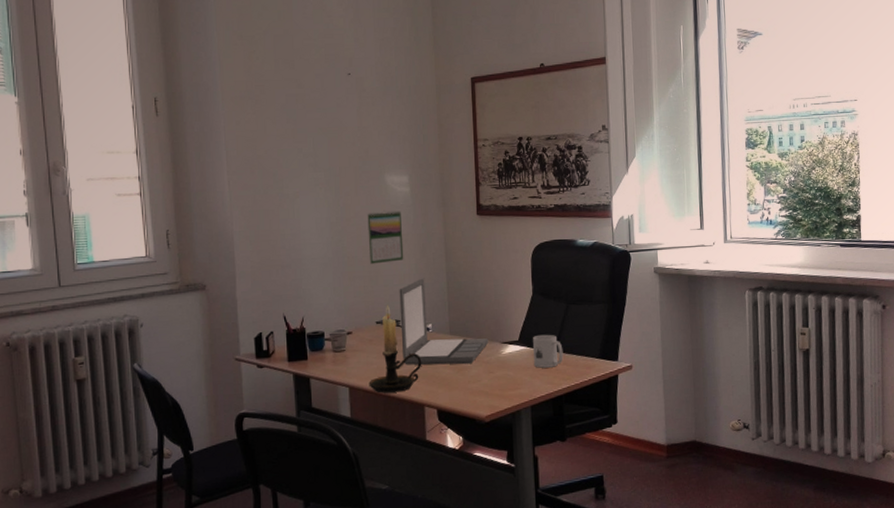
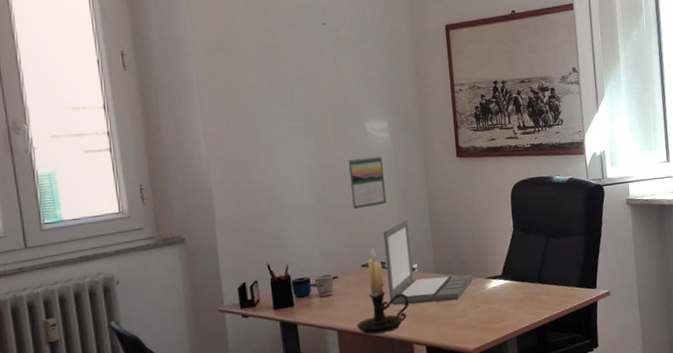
mug: present [533,334,564,368] -> none [516,267,545,300]

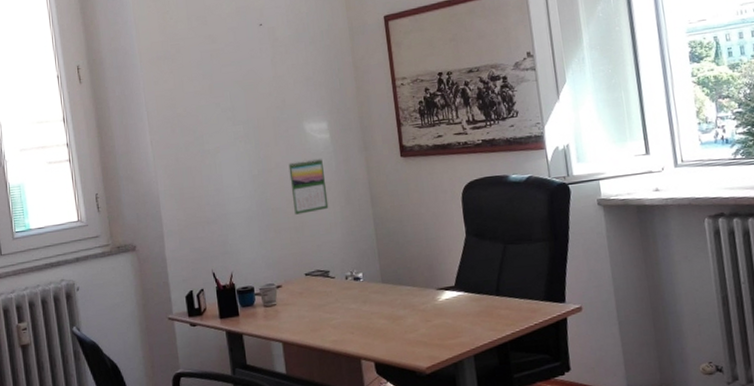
candle holder: present [357,248,409,334] -> none [302,255,355,348]
laptop: present [383,220,473,306] -> none [326,225,423,317]

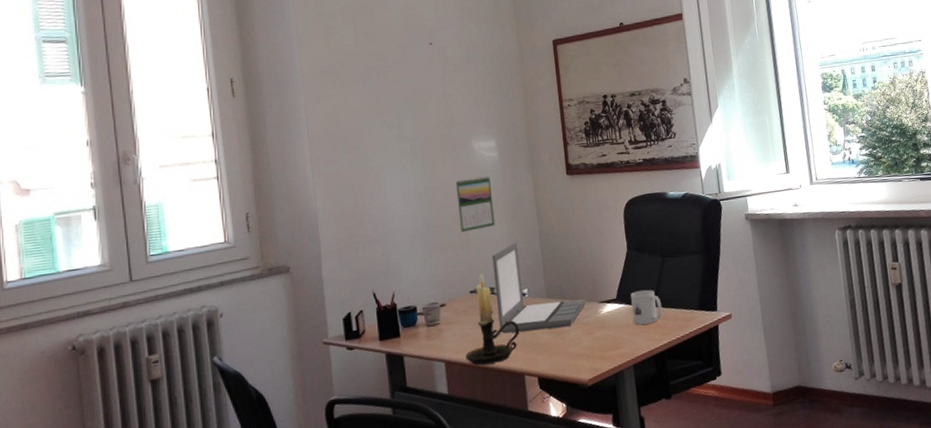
candle holder: none [302,255,355,348] -> present [465,272,520,366]
laptop: none [326,225,423,317] -> present [492,242,587,334]
mug: none [470,277,505,314] -> present [631,289,663,325]

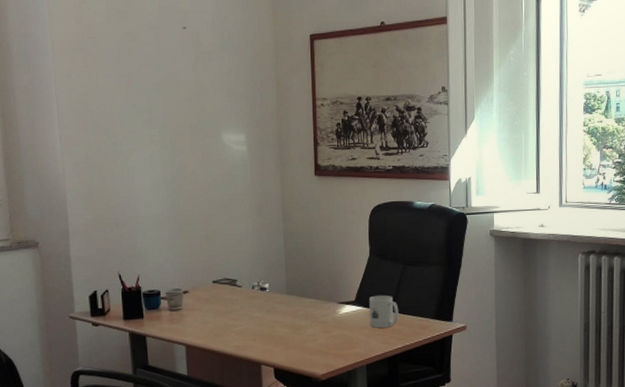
calendar: present [455,176,496,232] -> none [203,169,241,223]
candle holder: present [465,272,520,366] -> none [205,264,259,352]
laptop: present [492,242,587,334] -> none [236,238,325,324]

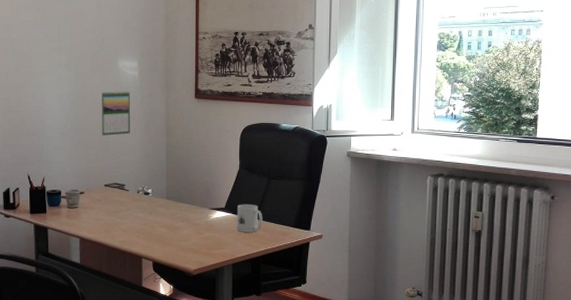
calendar: none [203,169,241,223] -> present [101,90,131,136]

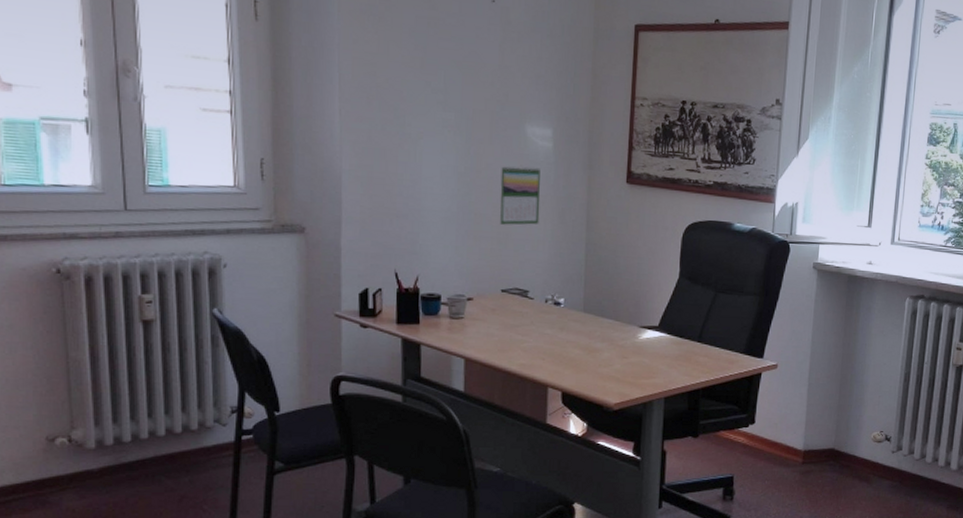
mug: present [237,204,263,232] -> none [673,322,706,359]

